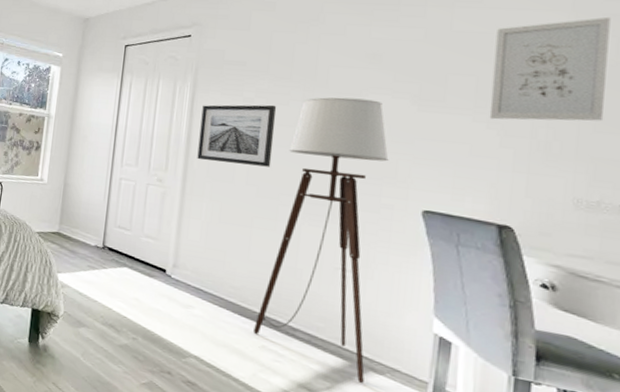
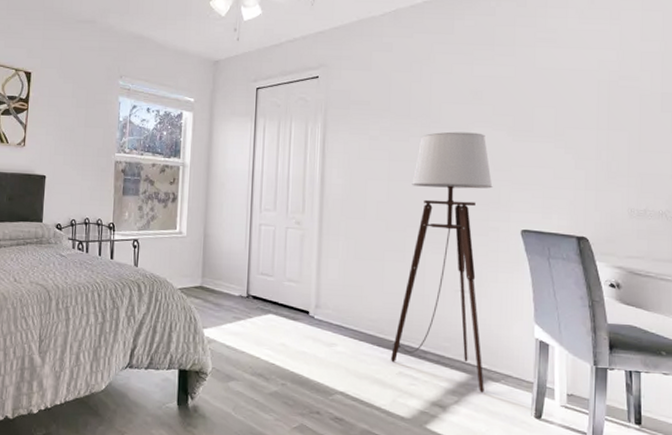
wall art: present [197,104,277,167] -> none [331,141,399,202]
wall art: present [489,16,611,121] -> none [566,54,646,145]

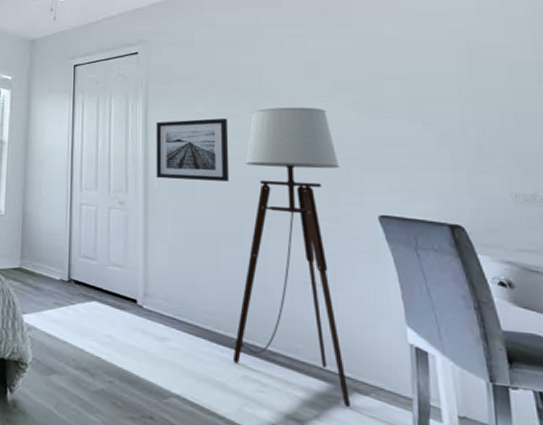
wall art: none [331,141,399,202] -> present [156,118,230,182]

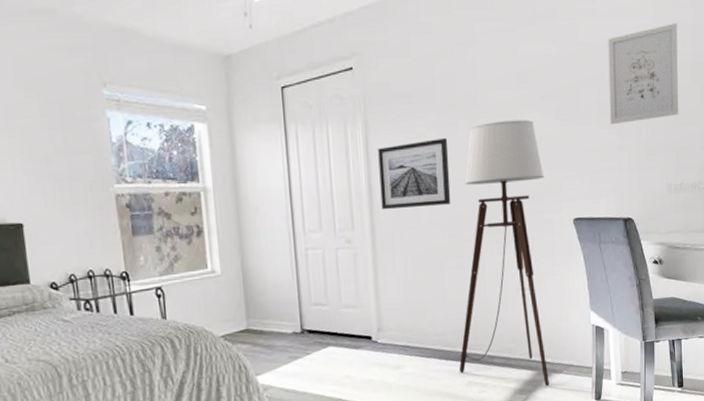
wall art: none [416,20,523,121] -> present [608,22,679,125]

